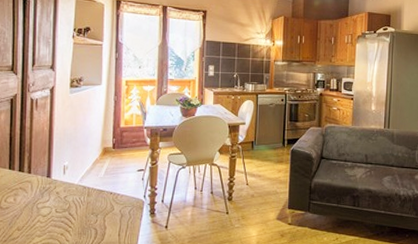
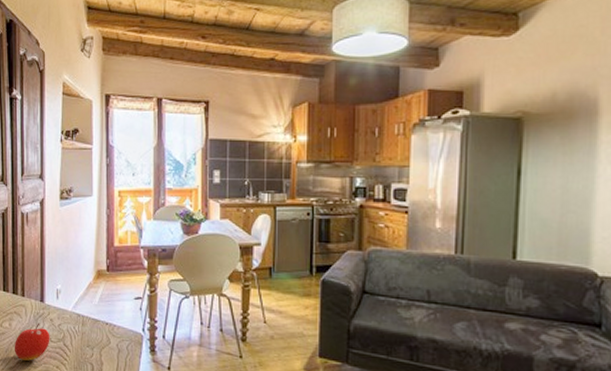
fruit: none [18,196,56,231] -> present [14,322,50,361]

